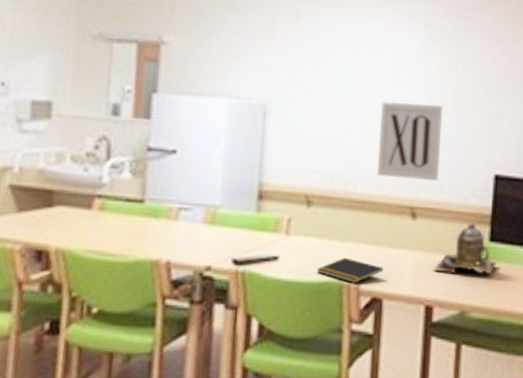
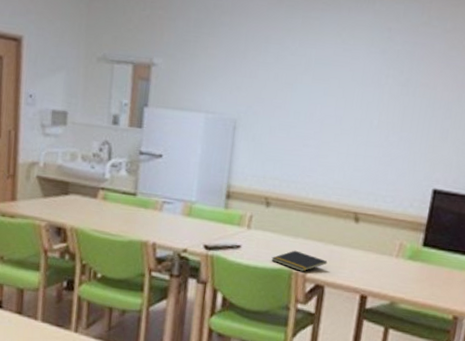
wall art: present [376,101,442,181] -> none [327,120,391,192]
teapot: present [433,221,497,275] -> none [370,228,428,274]

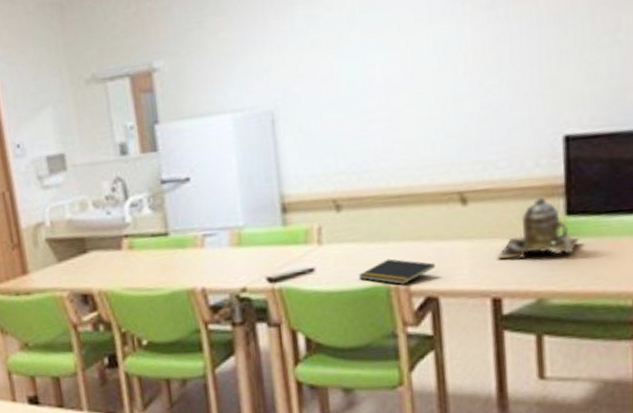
teapot: none [370,228,428,274] -> present [496,195,580,259]

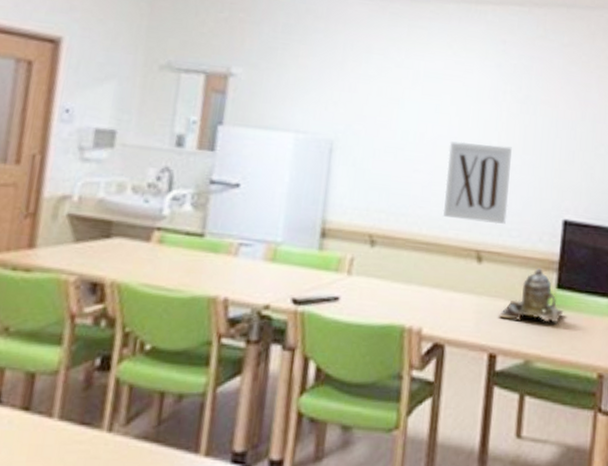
notepad: present [358,258,436,285] -> none [378,300,447,328]
wall art: none [405,66,491,164] -> present [443,141,512,224]

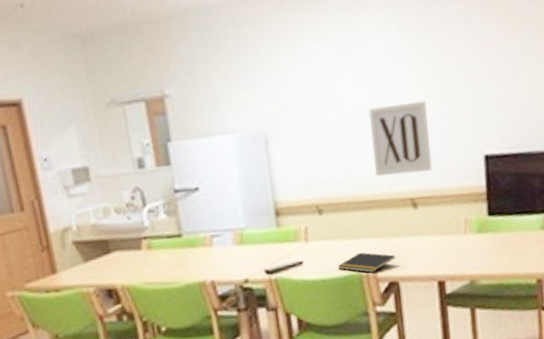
notepad: none [378,300,447,328] -> present [337,252,396,273]
teapot: present [498,267,564,323] -> none [440,201,498,250]

